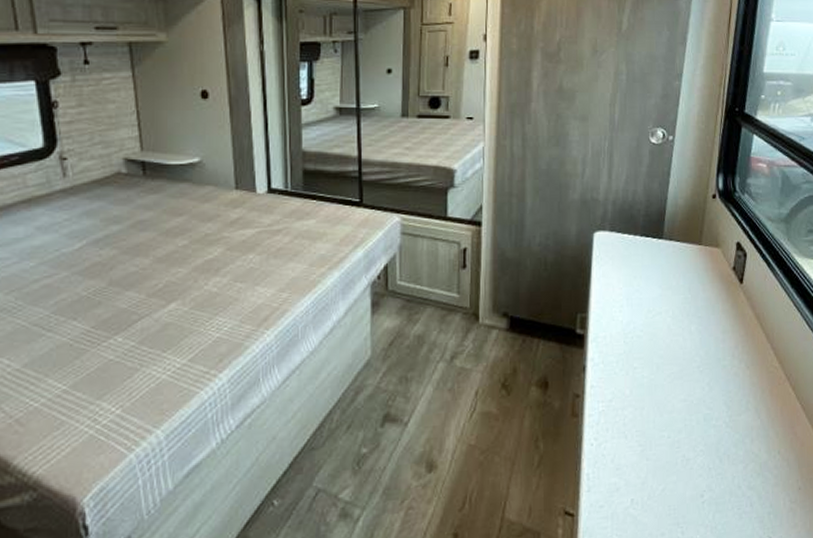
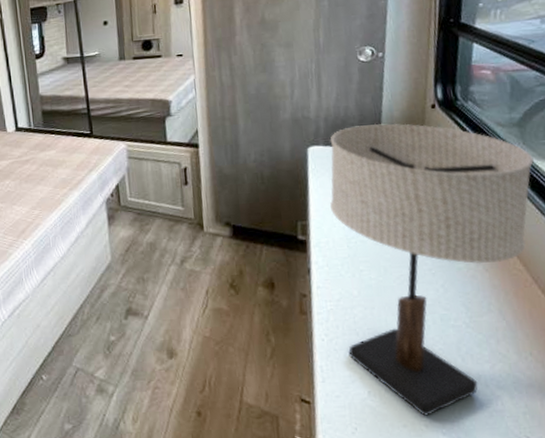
table lamp: none [611,210,795,522] -> present [330,123,534,416]

